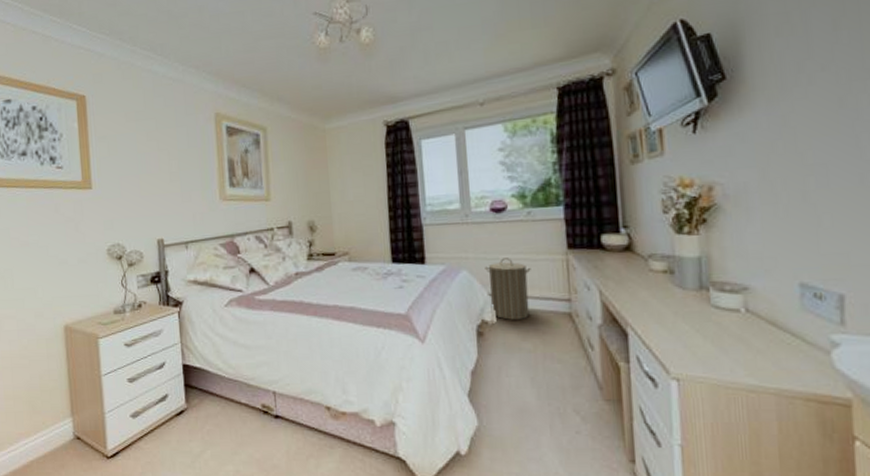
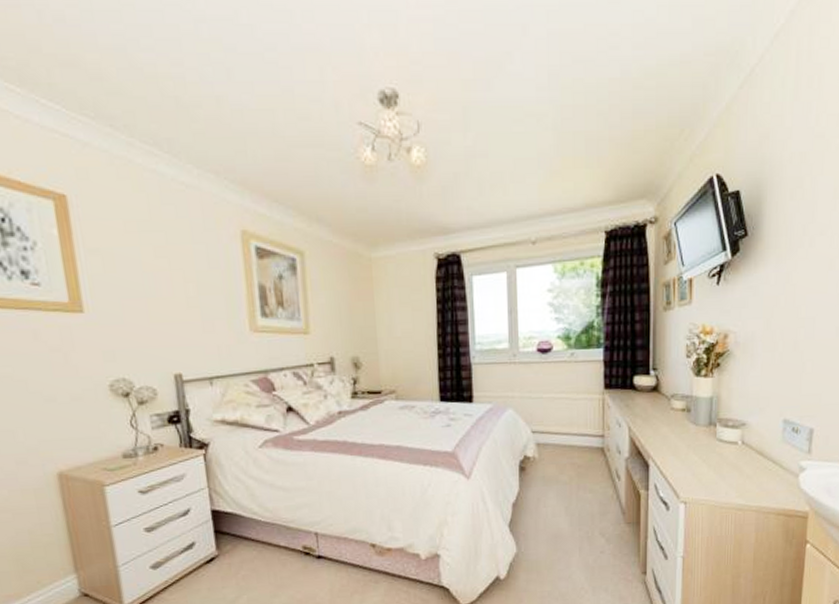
laundry hamper: present [485,258,531,320] -> none [529,397,571,455]

